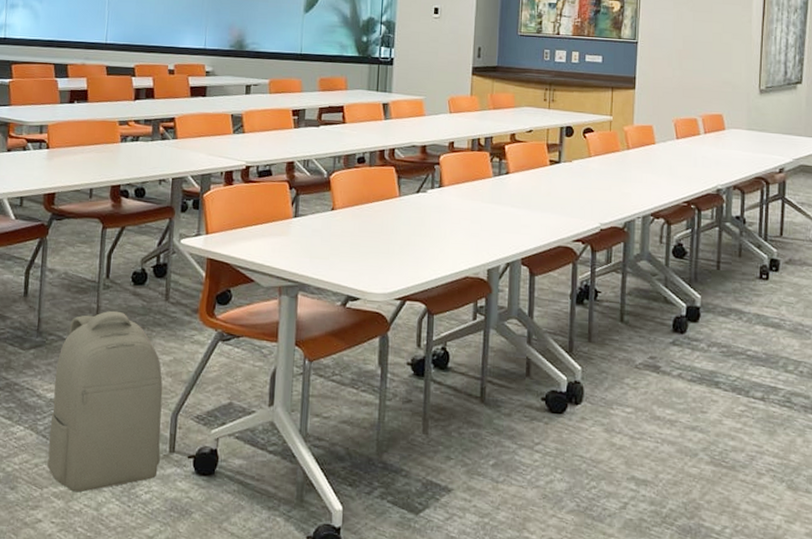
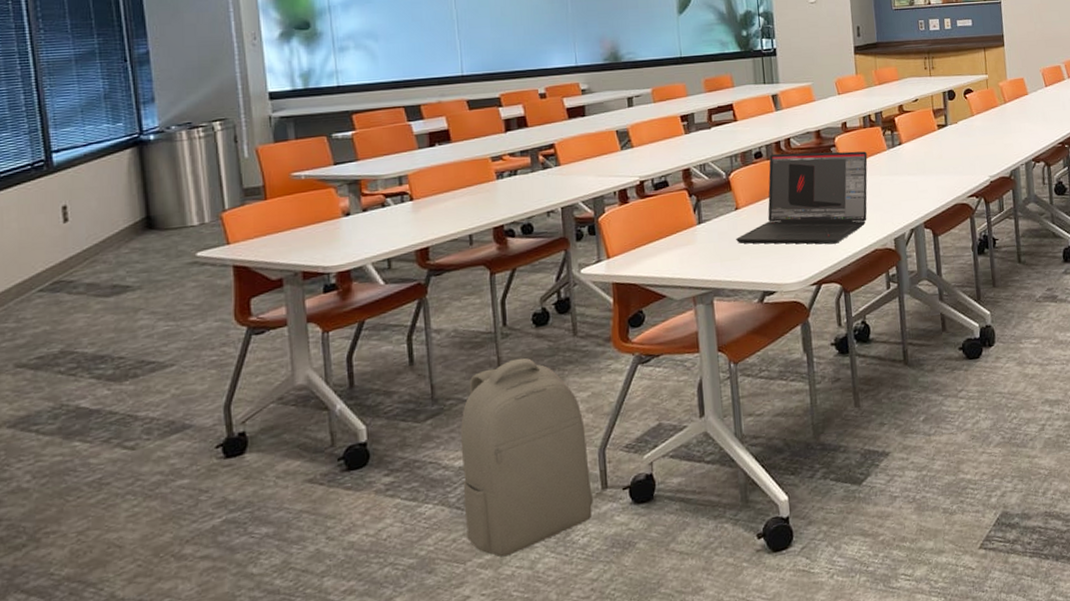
laptop: none [328,161,471,263] -> present [736,151,868,245]

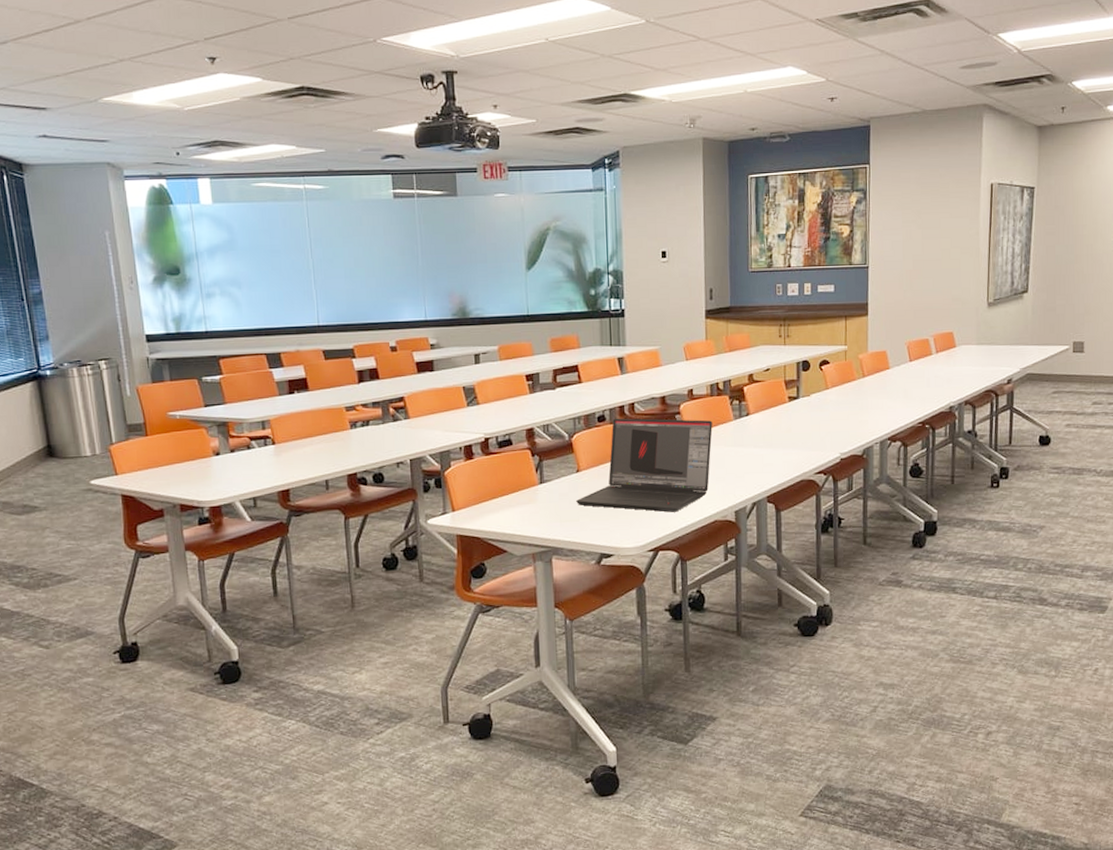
backpack: present [460,357,593,557] -> none [318,598,436,773]

